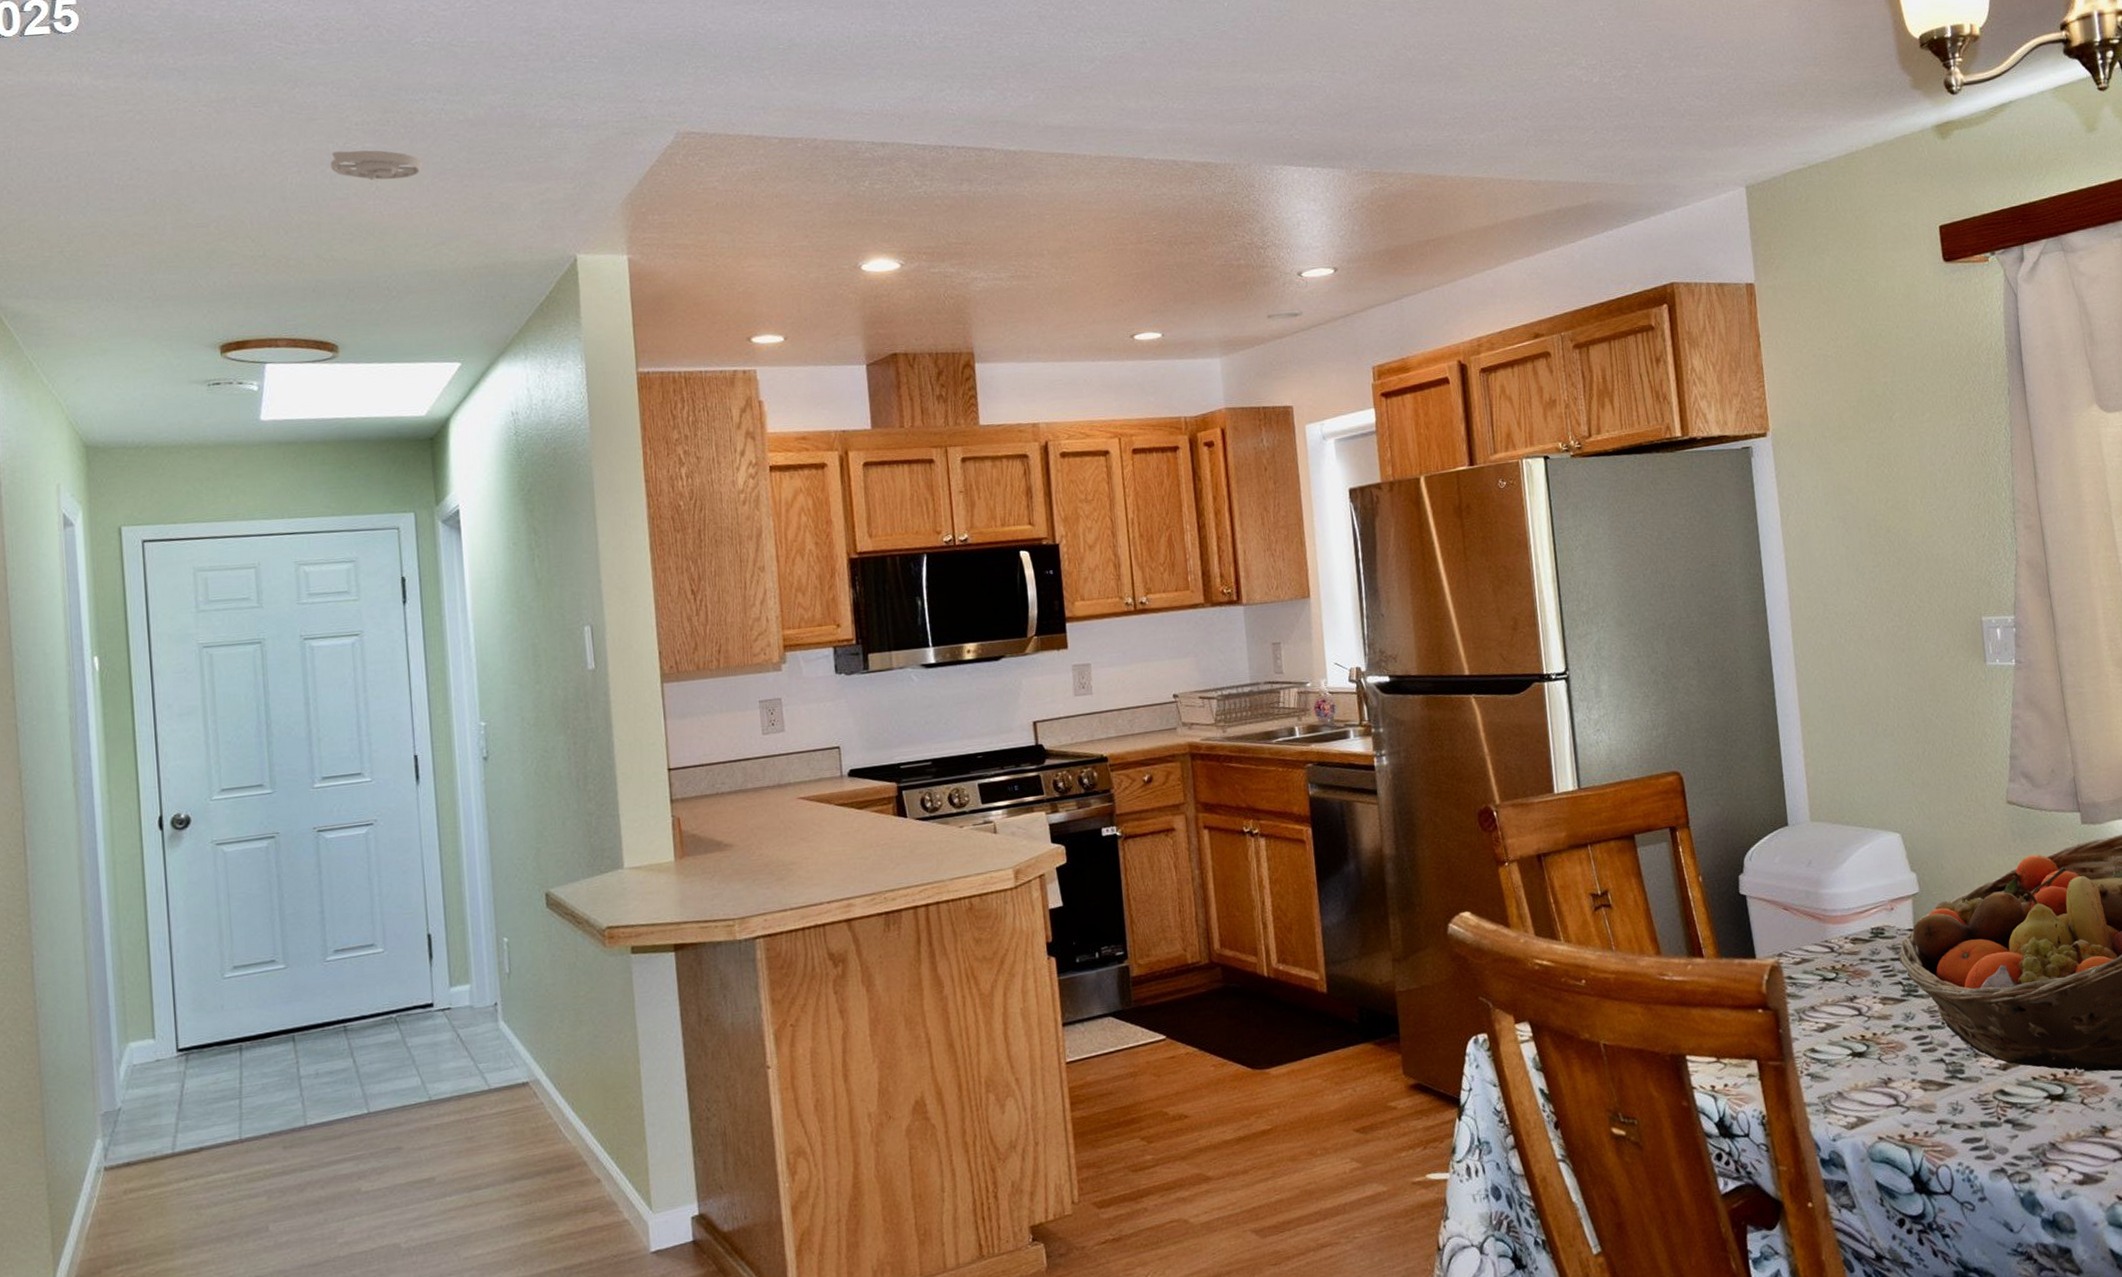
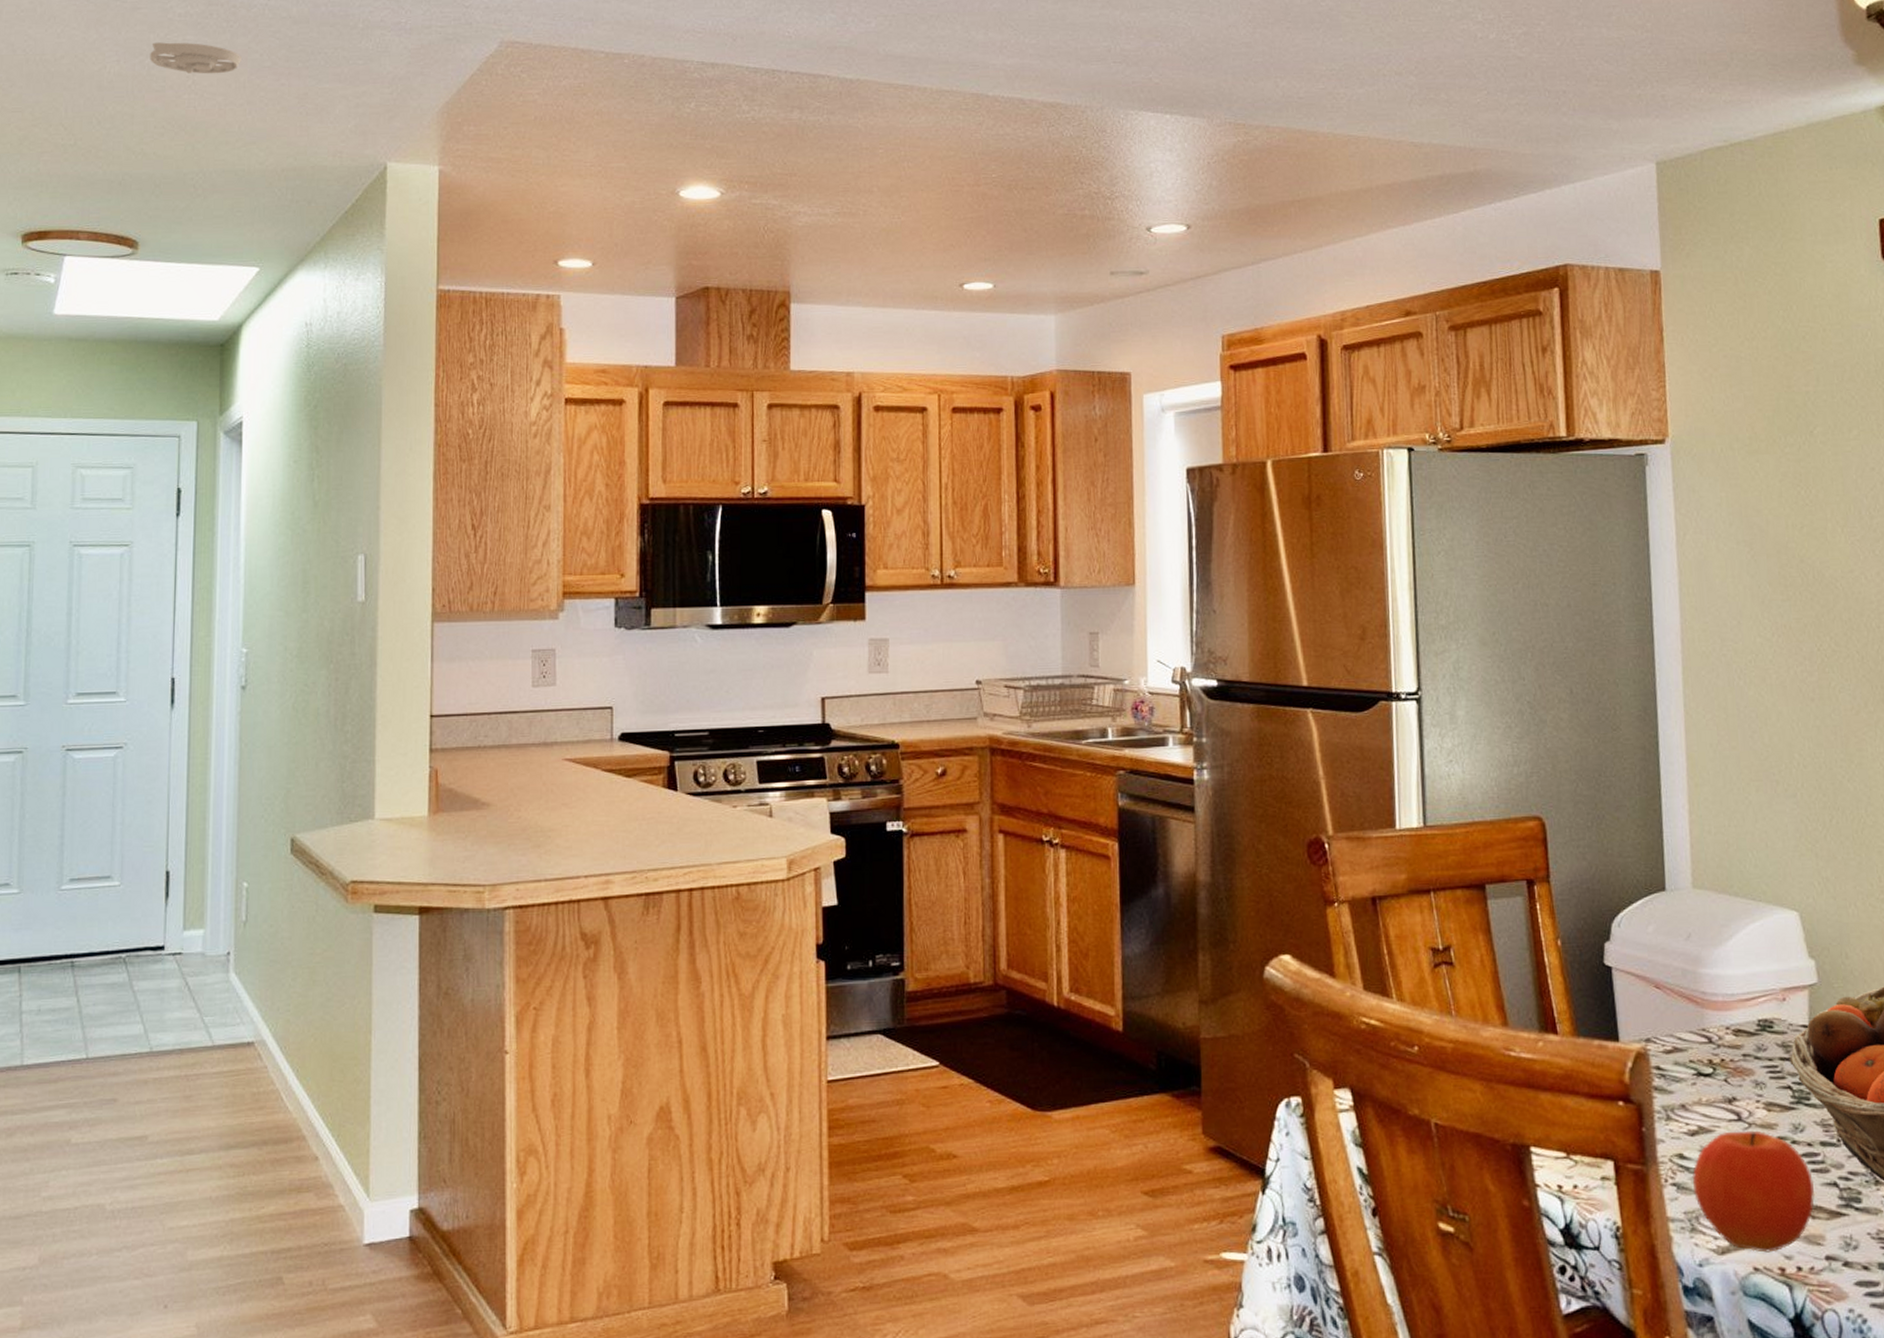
fruit: none [1823,1022,1926,1124] -> present [1692,1130,1815,1253]

